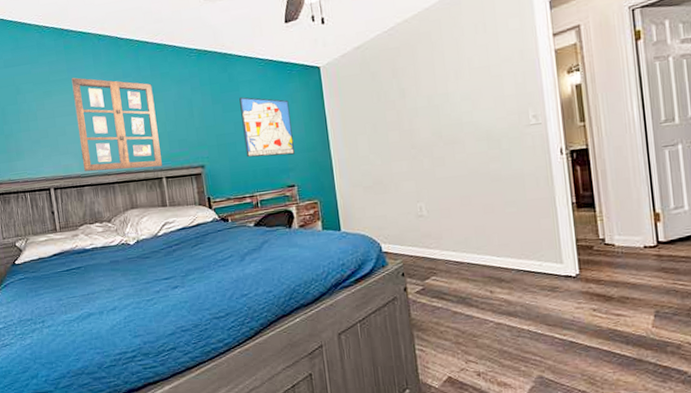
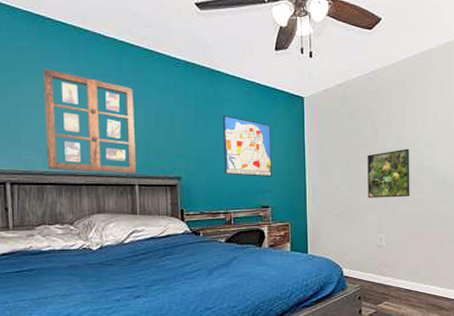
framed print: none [396,105,450,165] -> present [367,148,410,198]

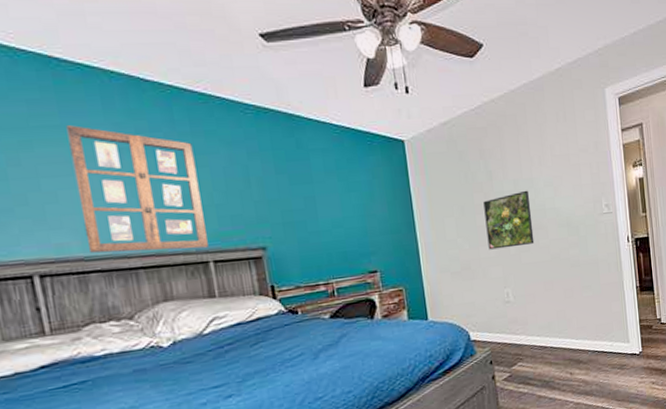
wall art: present [223,115,272,177] -> none [310,167,377,239]

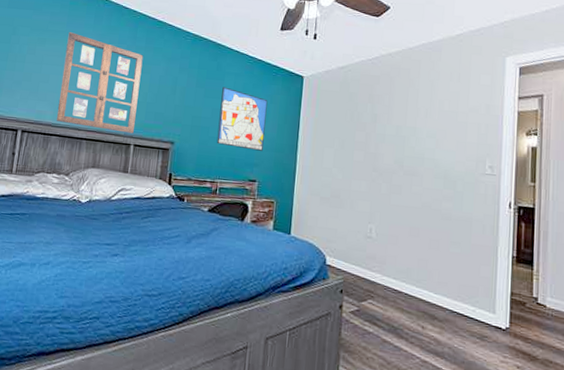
wall art: none [310,167,377,239] -> present [216,87,268,151]
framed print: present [483,190,535,250] -> none [360,137,410,188]

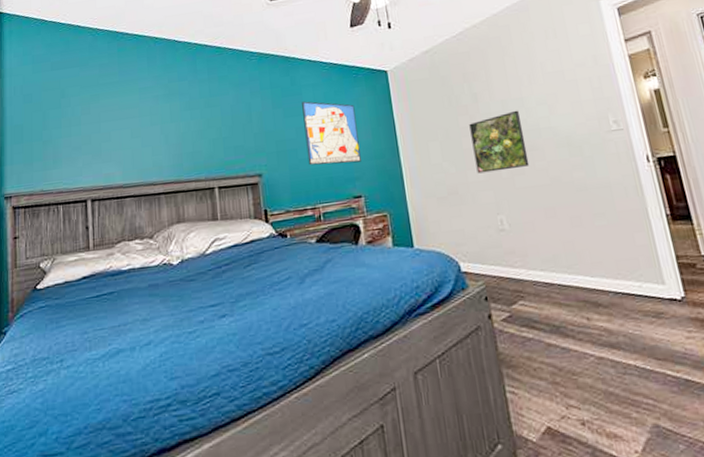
picture frame: present [57,32,144,134] -> none [122,81,215,181]
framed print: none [360,137,410,188] -> present [469,110,530,174]

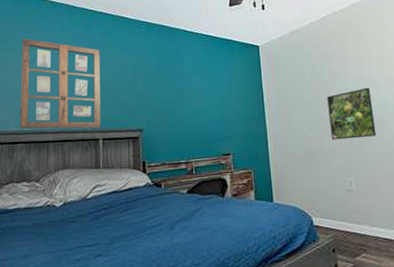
picture frame: none [122,81,215,181] -> present [19,39,102,129]
wall art: present [302,101,361,166] -> none [183,67,232,125]

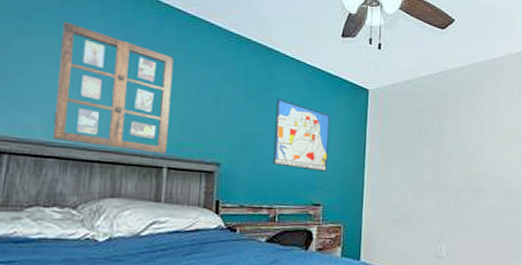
wall art: none [183,67,232,125] -> present [272,99,330,172]
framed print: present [327,87,377,140] -> none [430,154,476,206]

